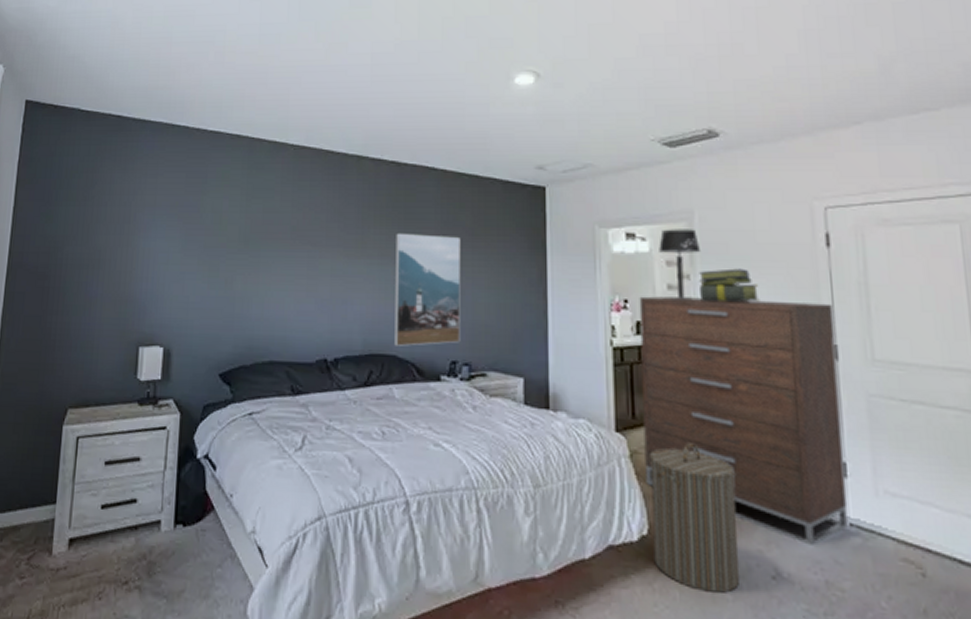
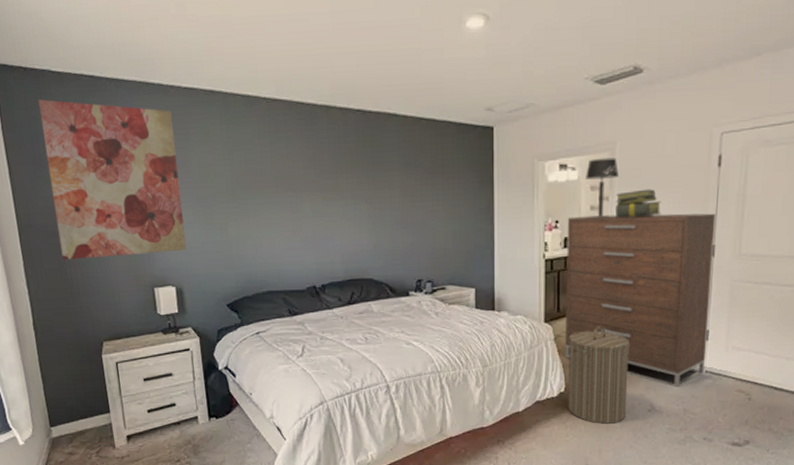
wall art: none [45,136,192,307] -> present [38,99,187,260]
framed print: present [394,232,461,346] -> none [366,175,424,271]

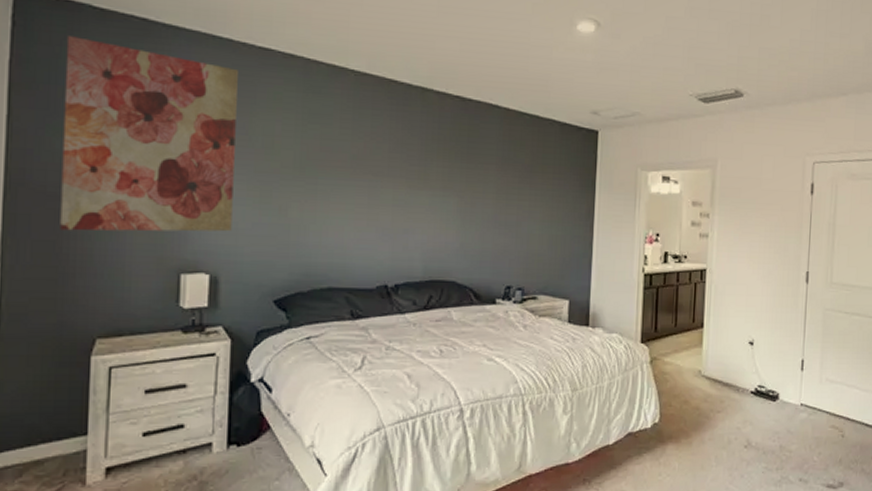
dresser: present [565,213,716,388] -> none [661,231,809,421]
laundry hamper: present [568,326,629,424] -> none [662,350,727,461]
table lamp: present [586,157,620,218] -> none [687,174,720,235]
stack of books: present [615,189,662,218] -> none [715,209,759,238]

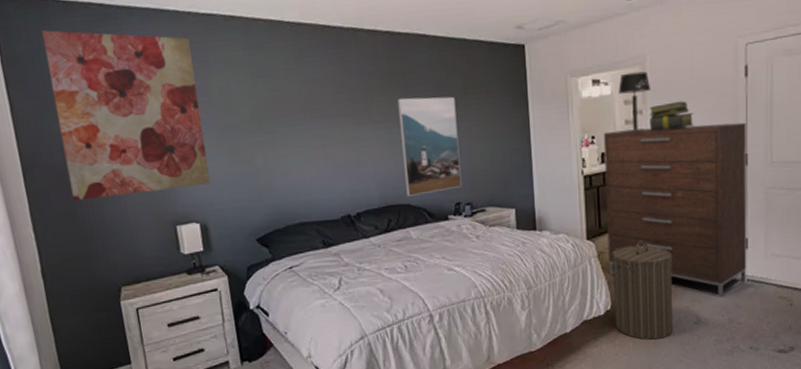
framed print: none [454,166,520,273] -> present [397,96,462,196]
dresser: none [661,231,809,421] -> present [603,122,747,298]
laundry hamper: none [662,350,727,461] -> present [612,240,674,340]
table lamp: none [687,174,720,235] -> present [618,71,652,132]
stack of books: none [715,209,759,238] -> present [648,101,694,131]

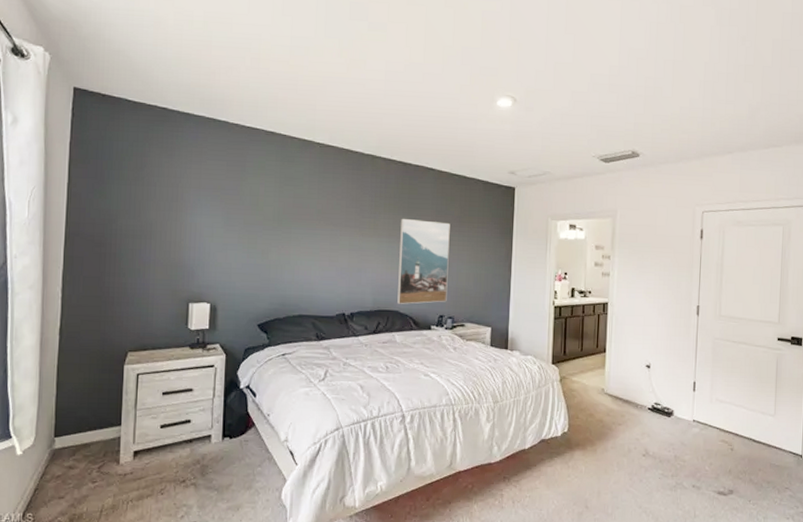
wall art: present [41,30,210,201] -> none [103,123,232,271]
dresser: present [603,122,747,298] -> none [569,270,699,434]
laundry hamper: present [612,240,674,340] -> none [570,371,627,466]
table lamp: present [618,71,652,132] -> none [591,222,620,274]
stack of books: present [648,101,694,131] -> none [615,252,654,276]

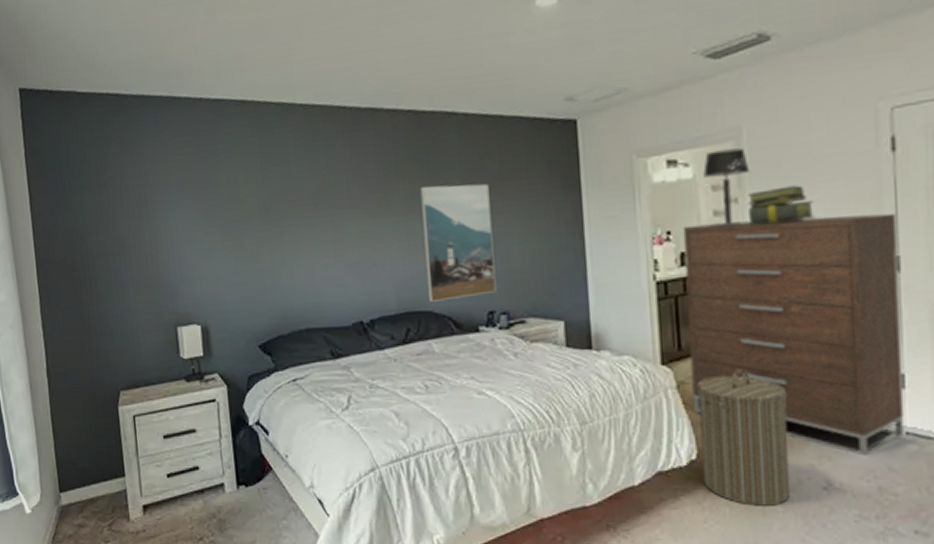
dresser: none [569,270,699,434] -> present [683,213,905,456]
laundry hamper: none [570,371,627,466] -> present [697,369,791,506]
table lamp: none [591,222,620,274] -> present [703,148,751,226]
stack of books: none [615,252,654,276] -> present [747,185,815,224]

